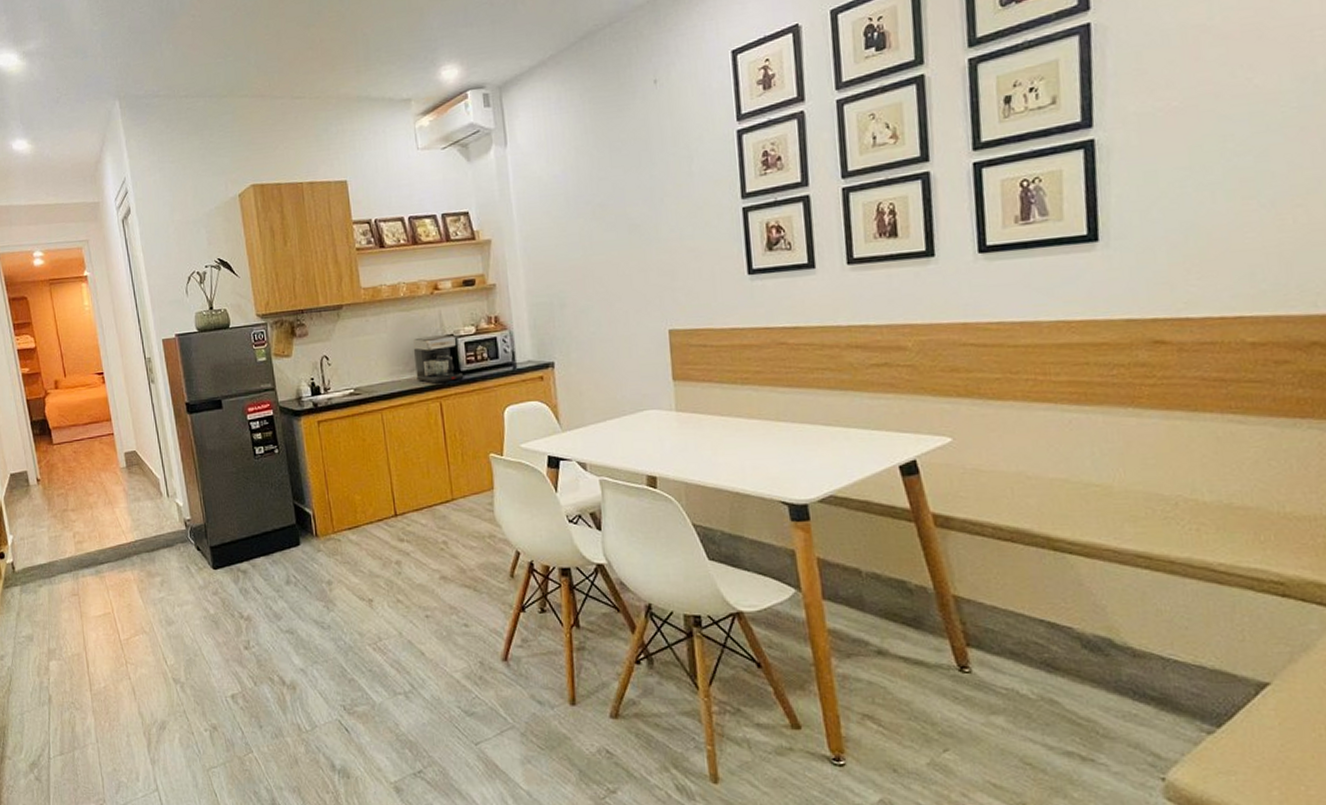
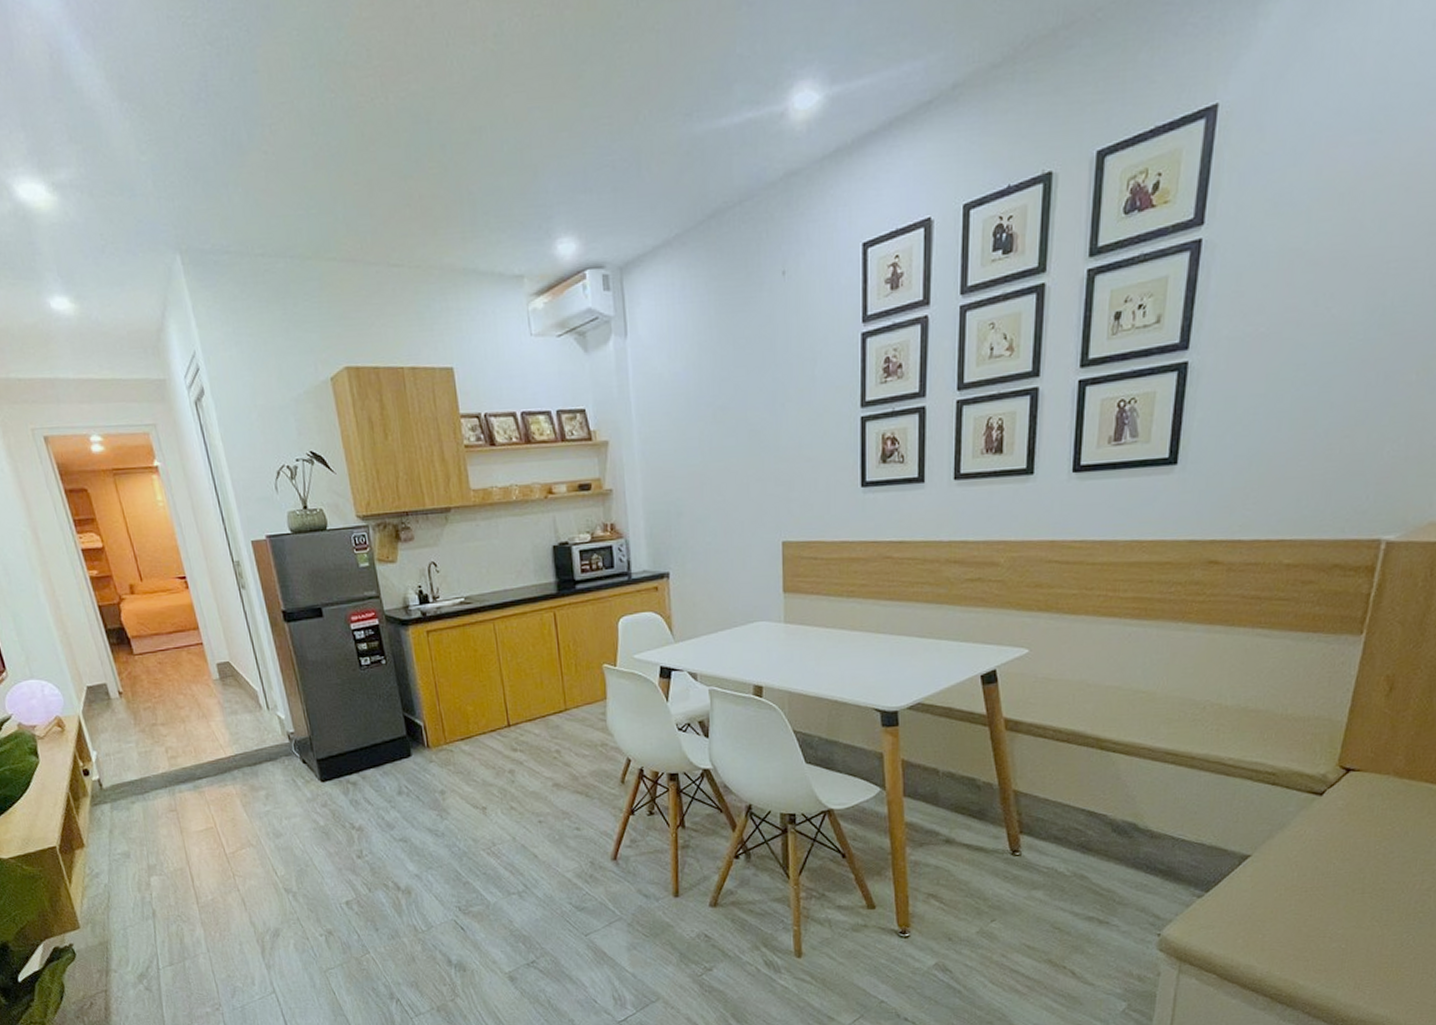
coffee maker: present [412,334,464,384] -> none [525,541,579,593]

